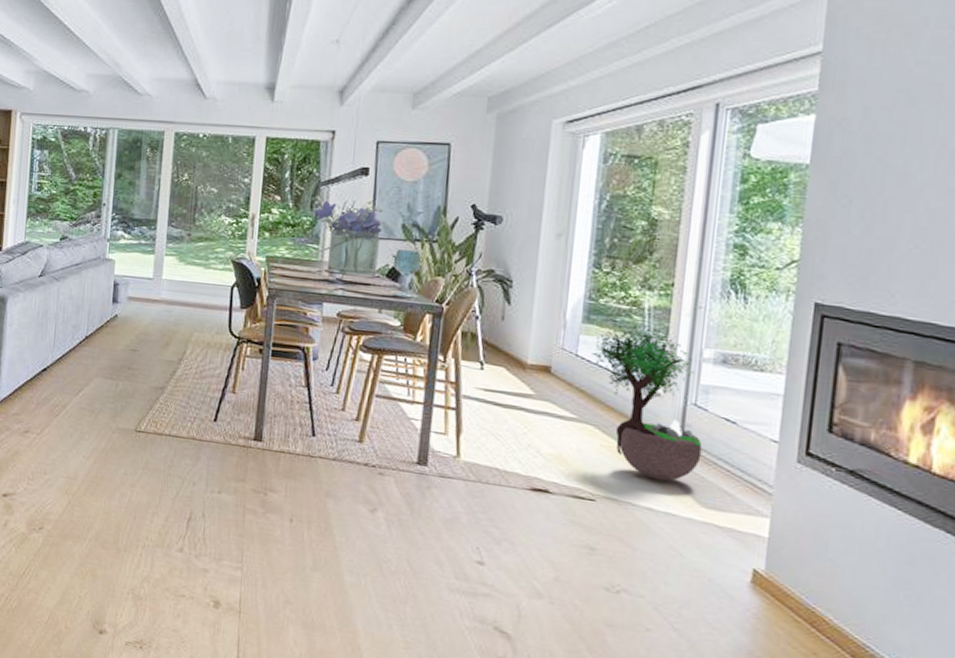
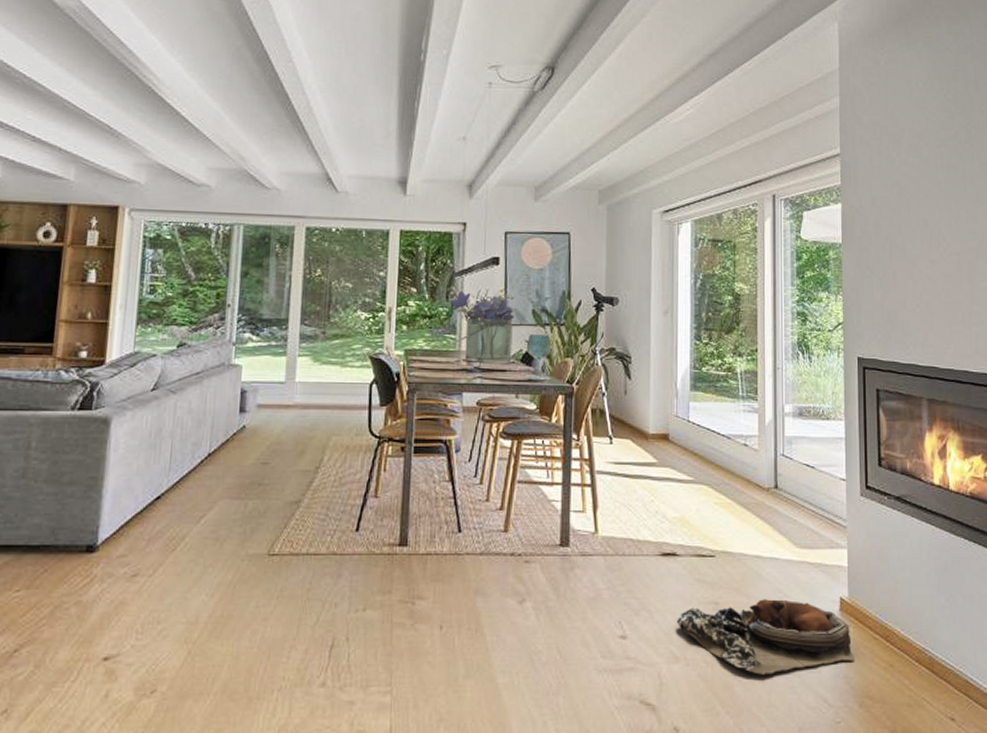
dog bed: none [543,547,765,639] -> present [677,599,854,675]
potted tree: present [591,317,702,481] -> none [700,381,792,528]

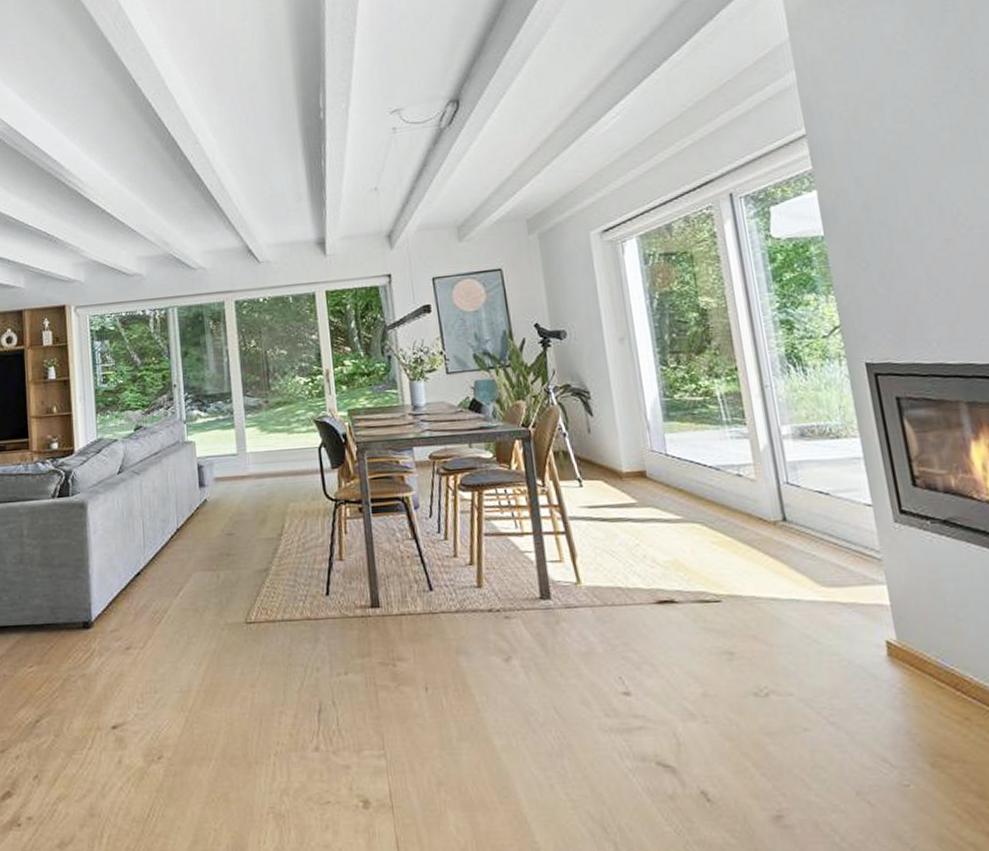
flower bouquet: present [445,290,514,371] -> none [387,340,459,424]
dog bed: present [677,599,854,675] -> none [686,646,917,732]

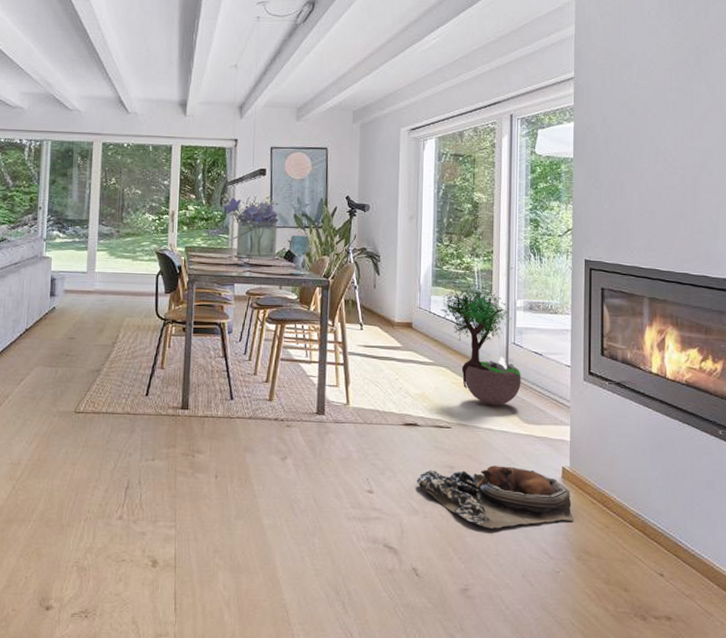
flower bouquet: none [387,340,459,424] -> present [219,197,279,266]
potted tree: none [679,405,808,567] -> present [440,278,521,406]
dog bed: none [686,646,917,732] -> present [417,465,574,529]

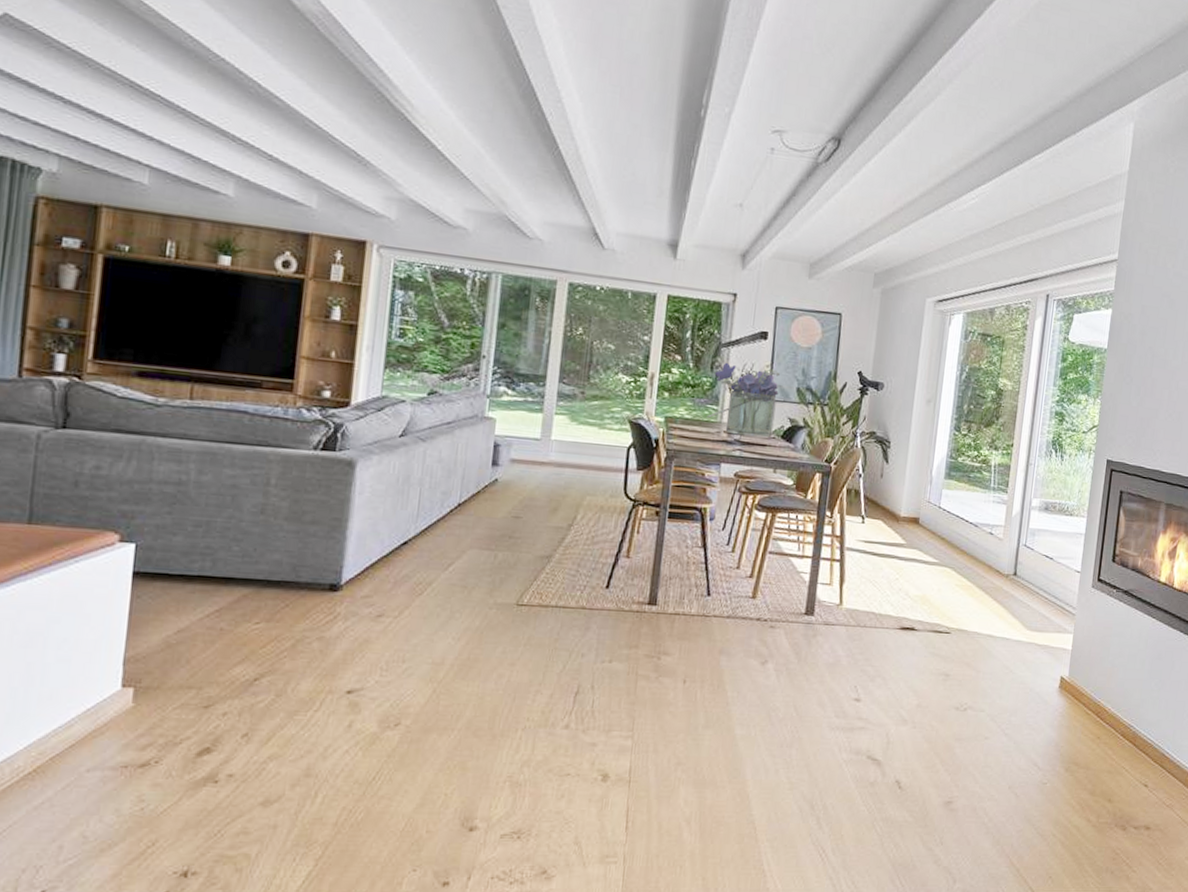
wine glass: present [288,235,311,275] -> none [787,411,813,459]
dog bed: present [417,465,574,529] -> none [909,674,1067,740]
potted tree: present [440,278,521,406] -> none [950,473,1029,611]

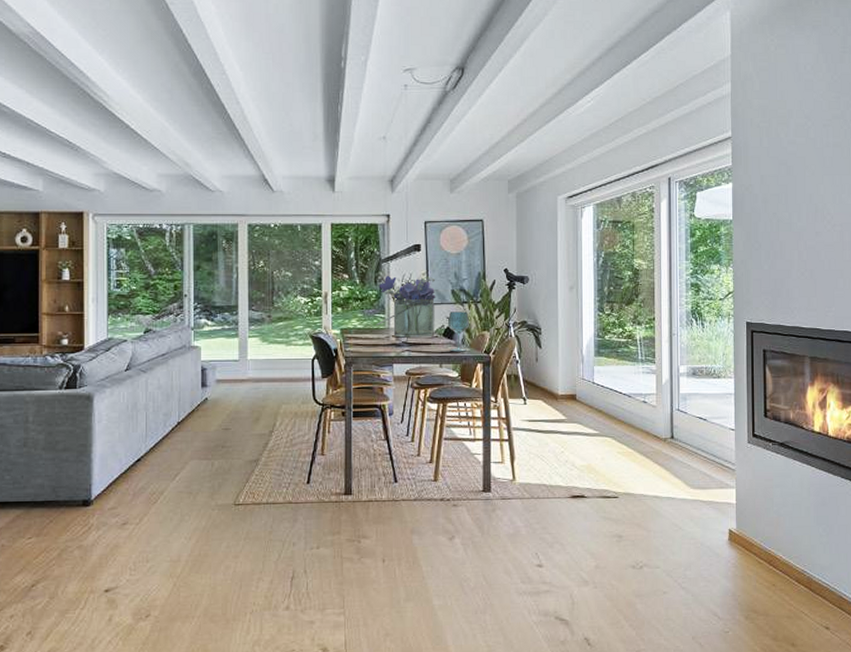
wine glass: none [787,411,813,459] -> present [447,311,470,352]

